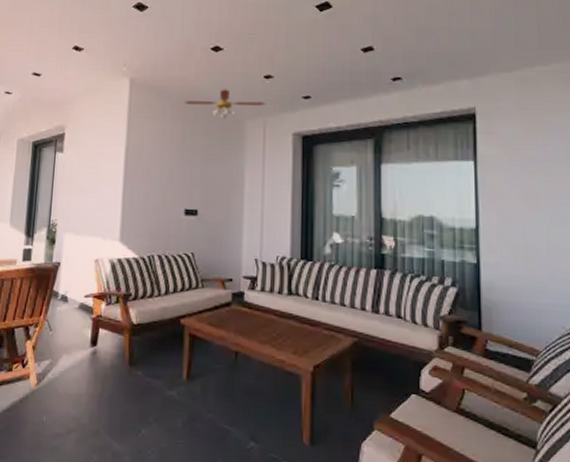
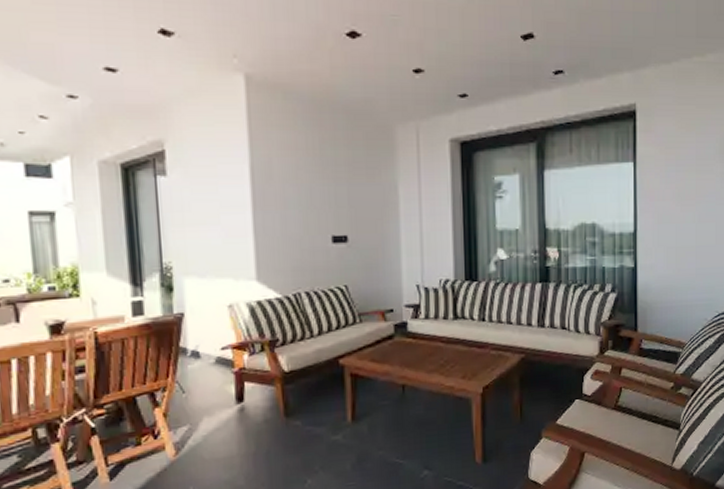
ceiling fan: present [184,89,267,119] -> none [318,87,418,124]

